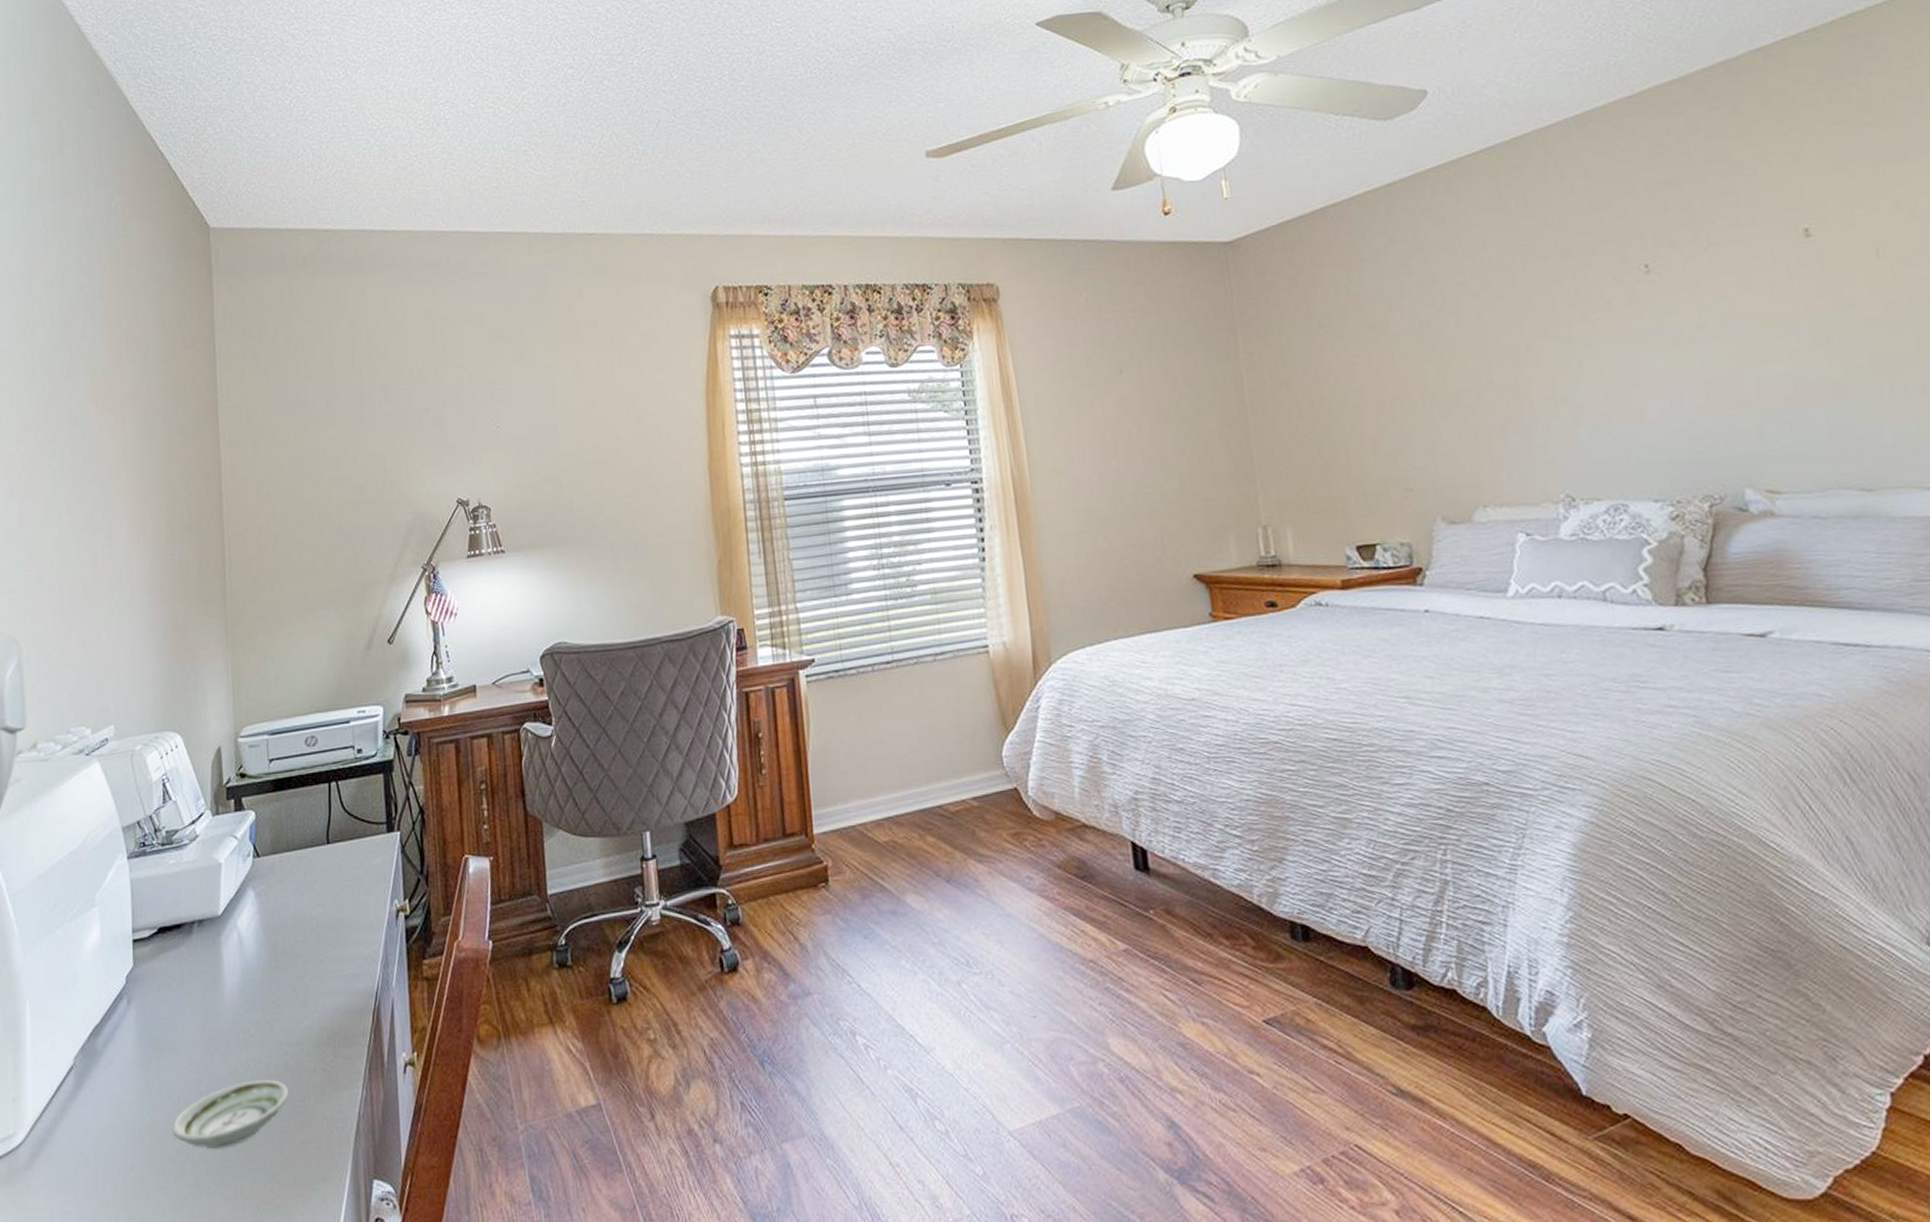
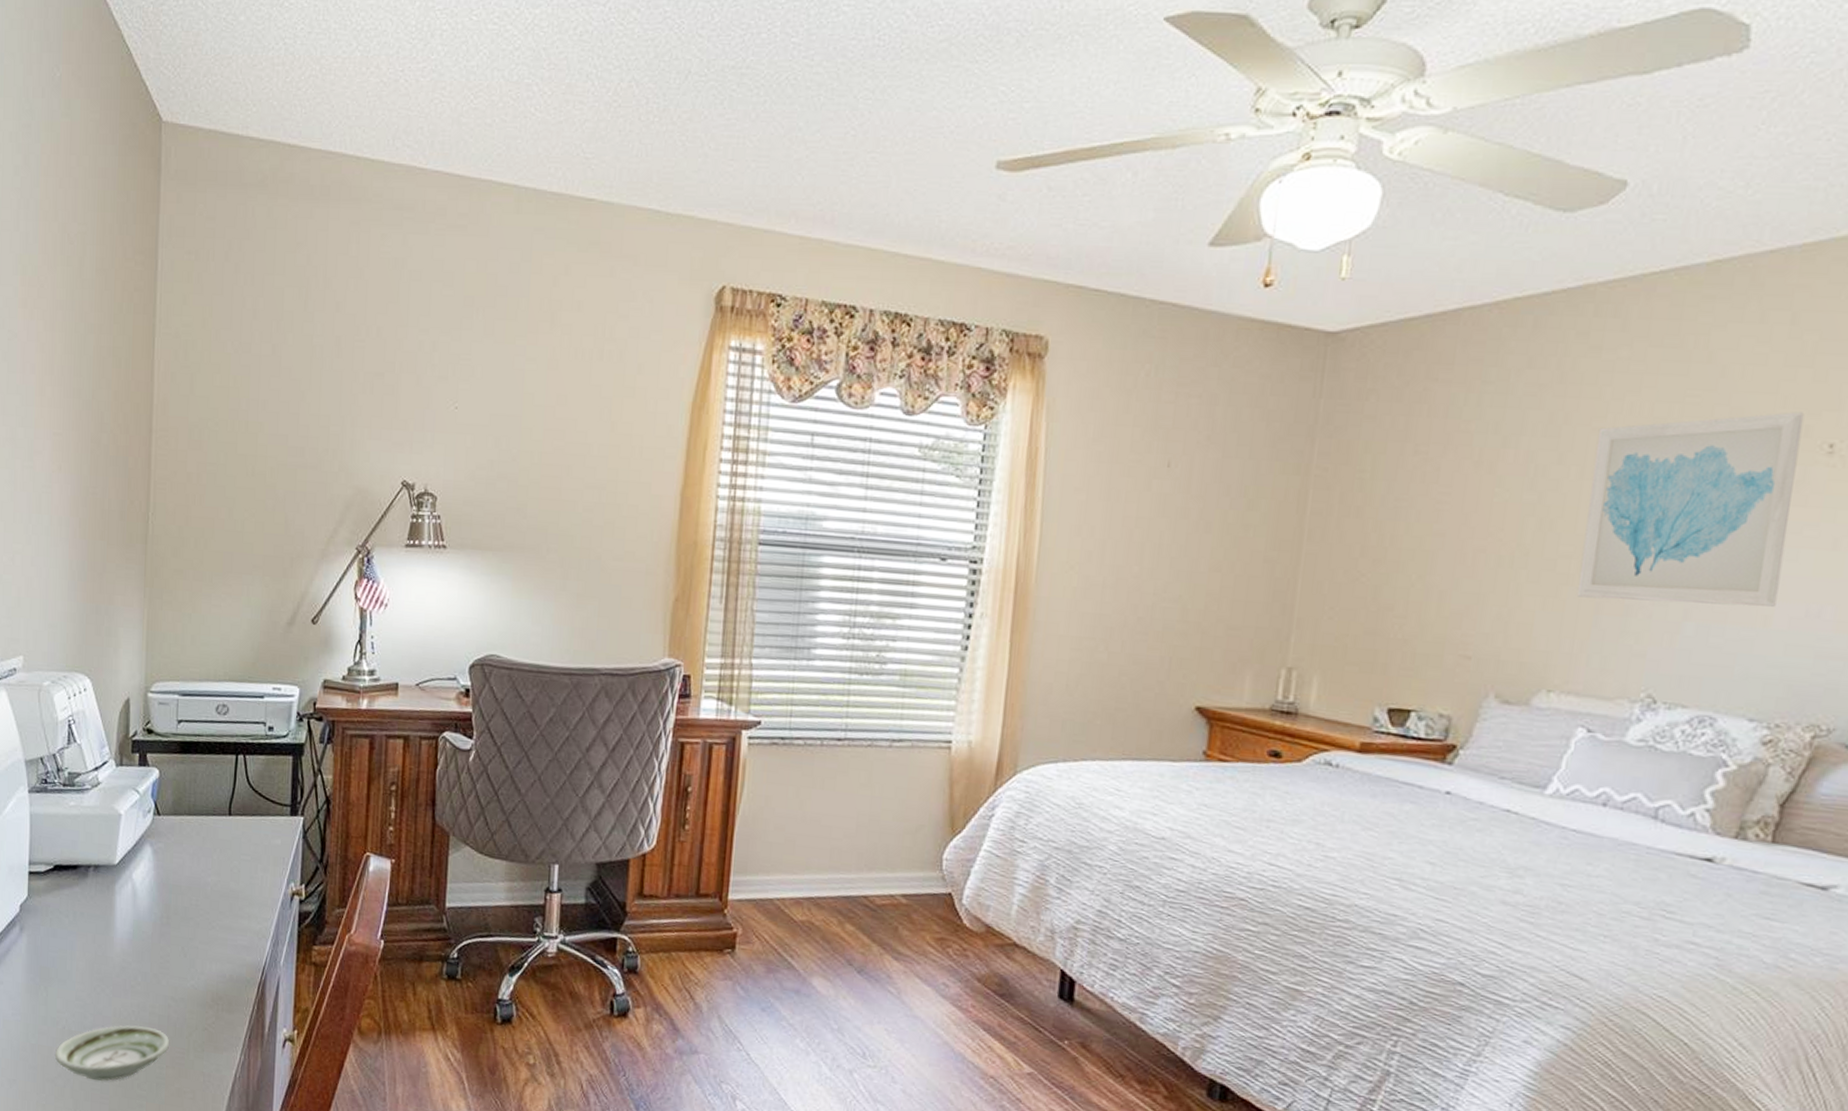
wall art: none [1461,243,1645,423] -> present [1576,411,1805,607]

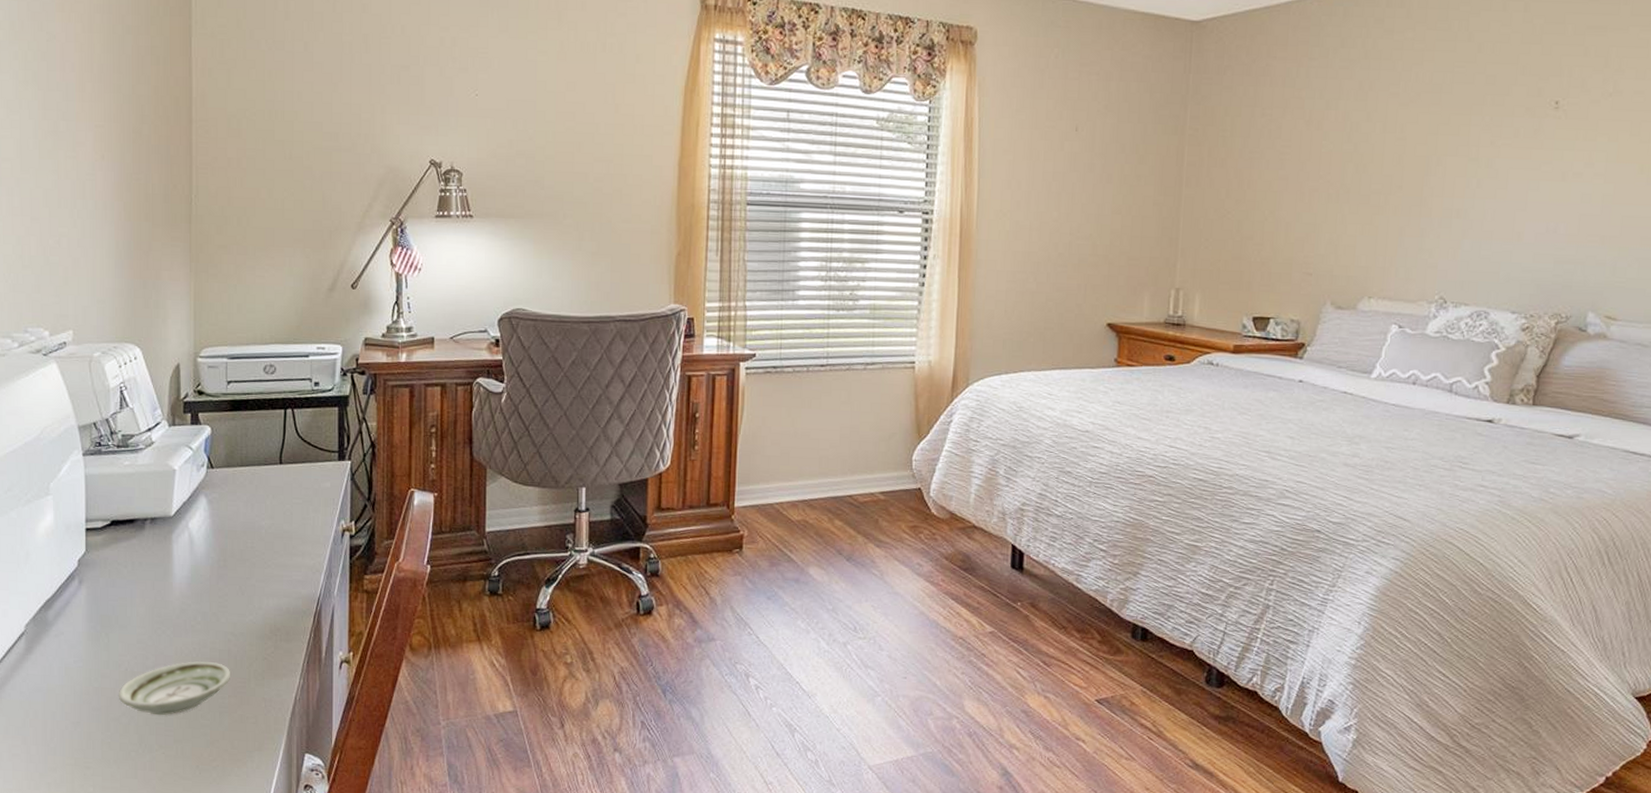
wall art: present [1576,411,1805,607] -> none [1385,77,1537,226]

